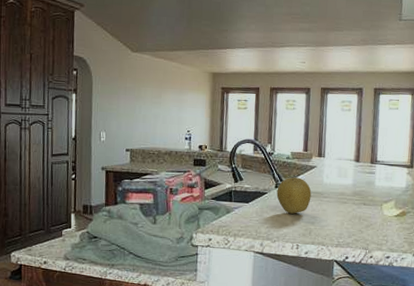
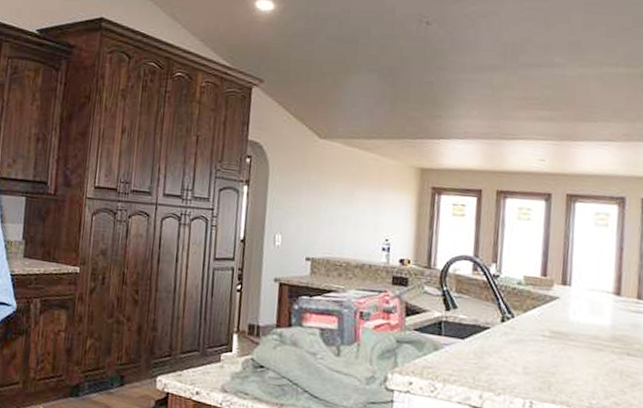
fruit: present [276,177,312,214] -> none [503,309,552,359]

